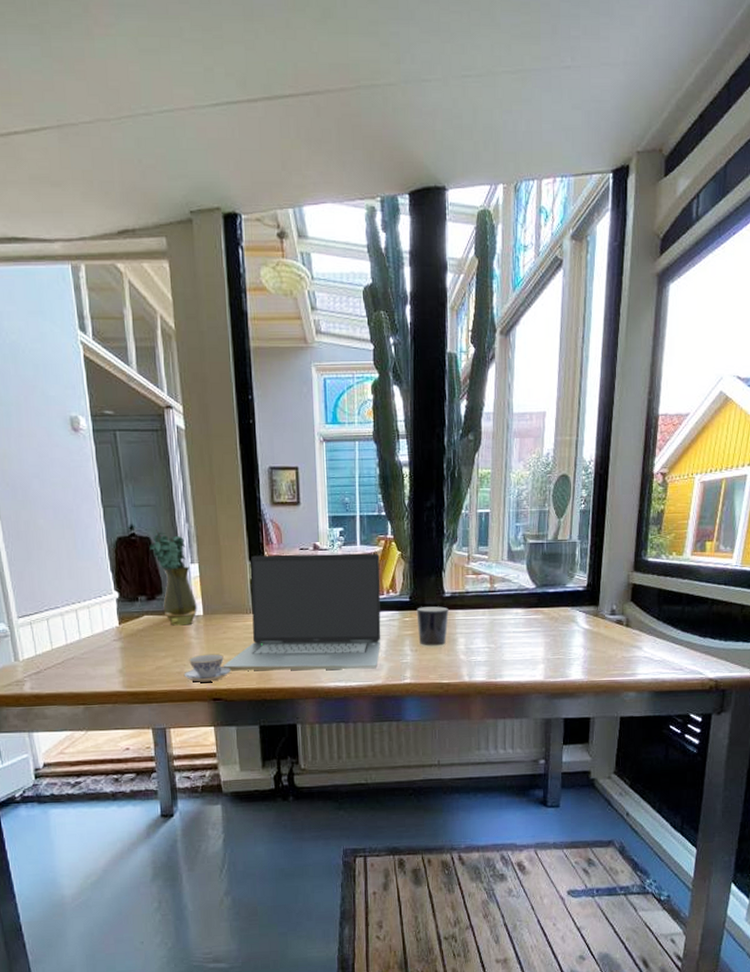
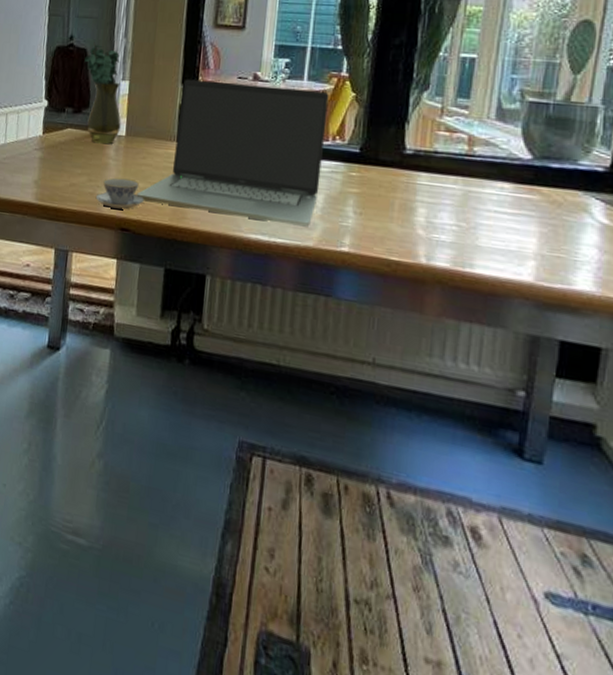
mug: present [416,606,449,649] -> none [365,162,409,216]

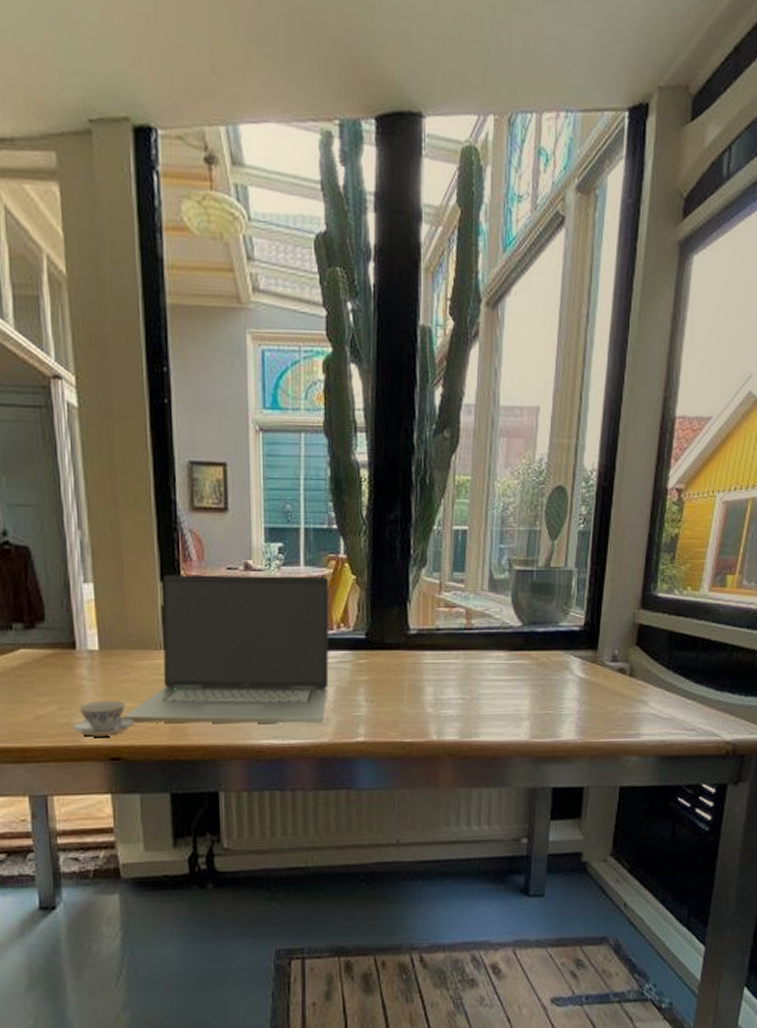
vase: present [84,42,121,145] -> none [28,537,91,663]

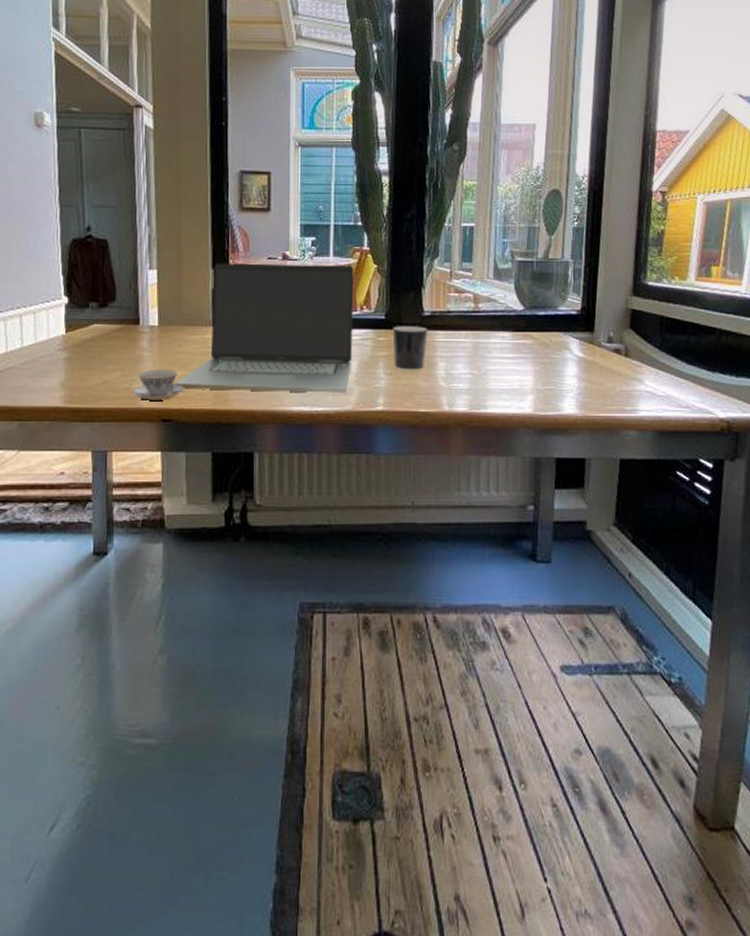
mug: none [374,646,414,699] -> present [392,326,428,373]

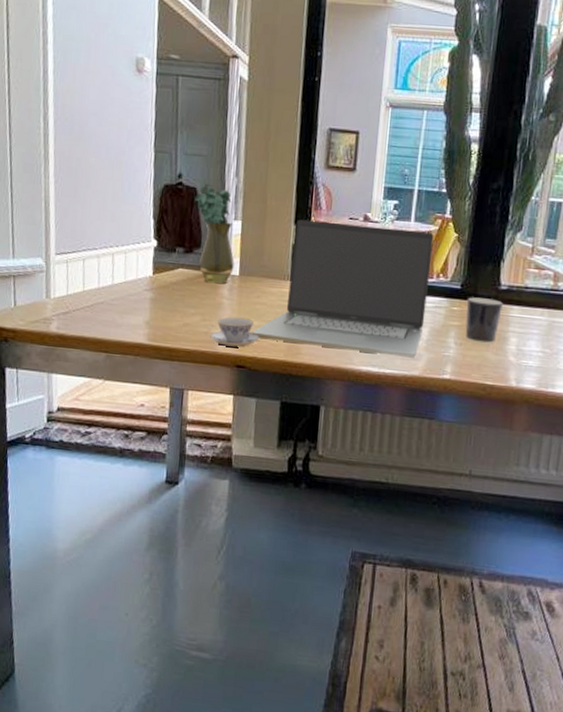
vase: none [106,232,152,336] -> present [194,181,235,284]

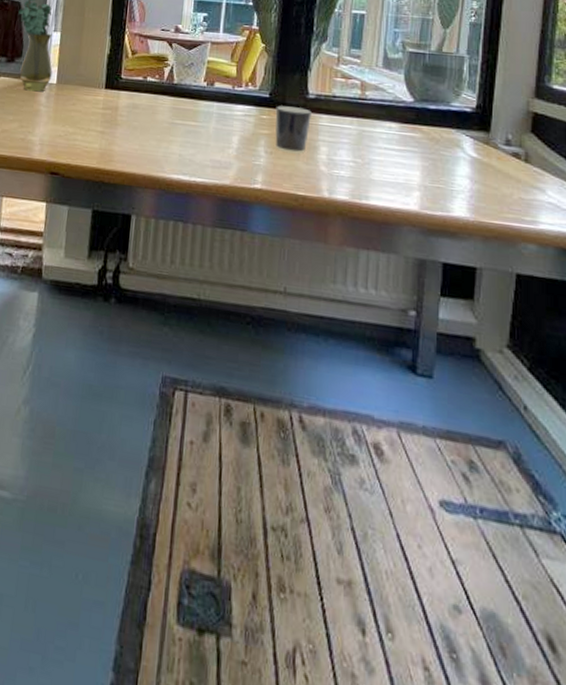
teacup: present [210,316,259,347] -> none [26,123,73,154]
laptop: present [251,219,434,358] -> none [66,30,242,167]

